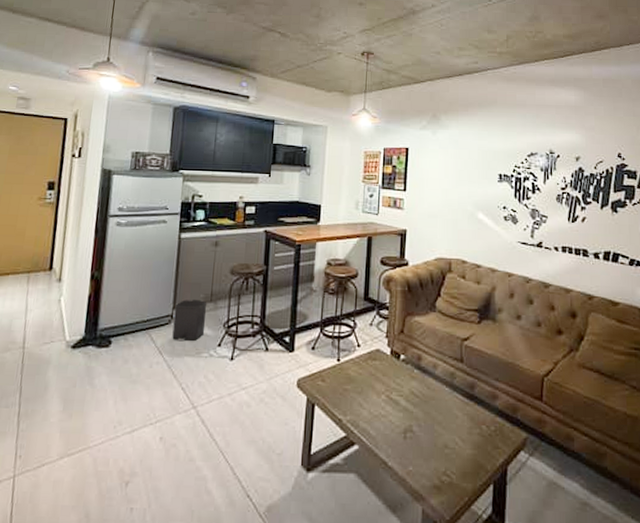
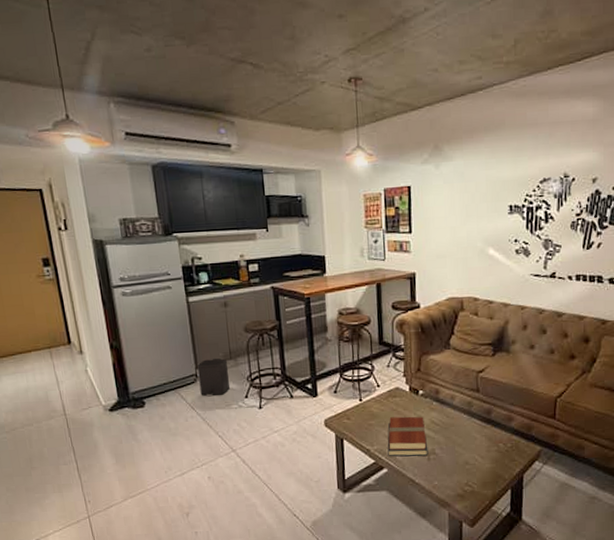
books: none [361,383,405,433] -> present [387,416,428,457]

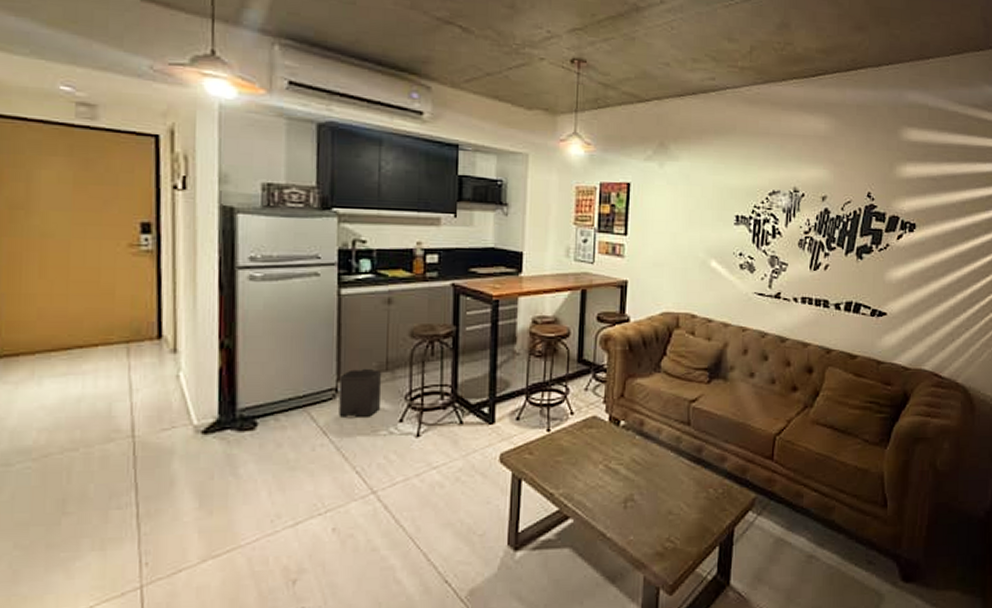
books: present [387,416,428,457] -> none [576,452,626,504]

